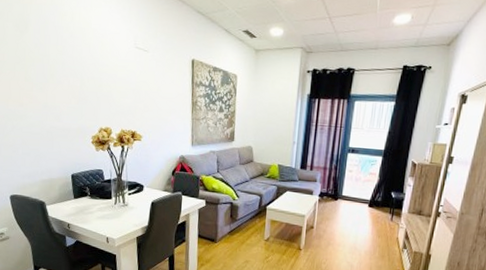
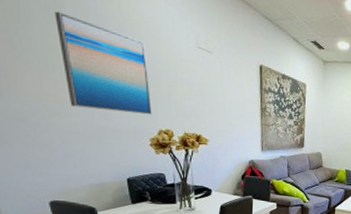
wall art: none [23,27,95,114] -> present [54,11,152,115]

